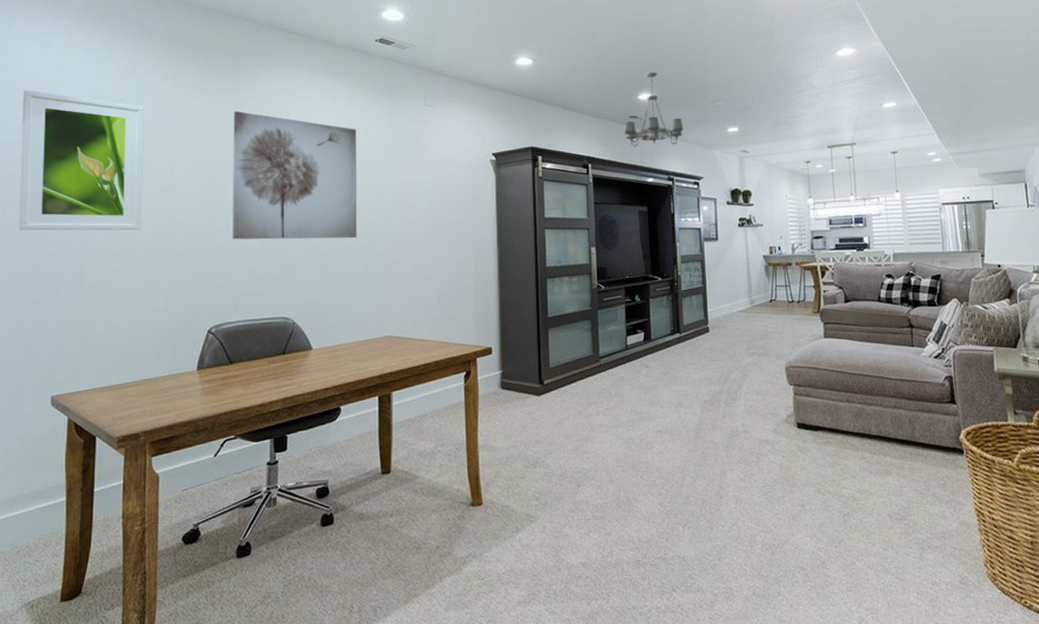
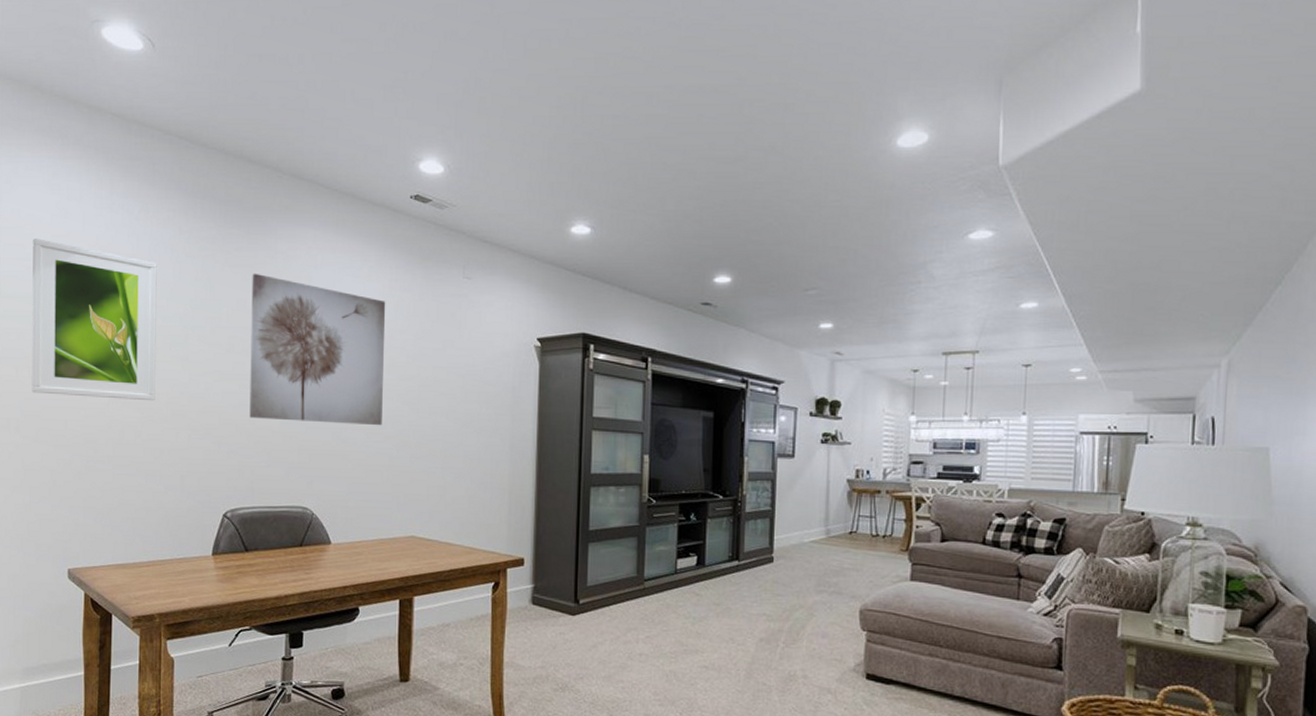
chandelier: present [624,72,684,147] -> none [694,249,766,341]

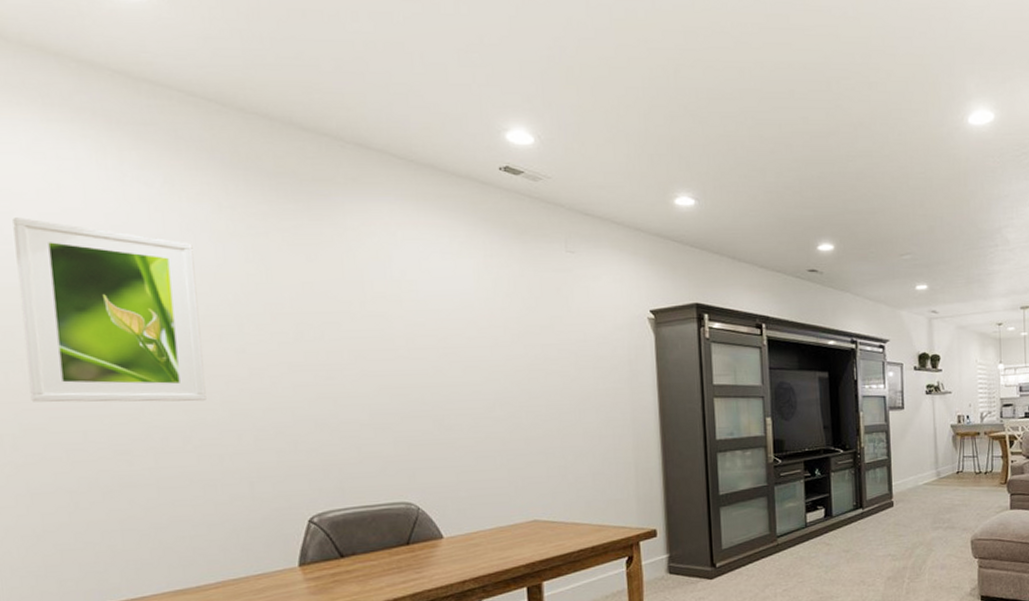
wall art: present [249,273,386,426] -> none [318,252,490,412]

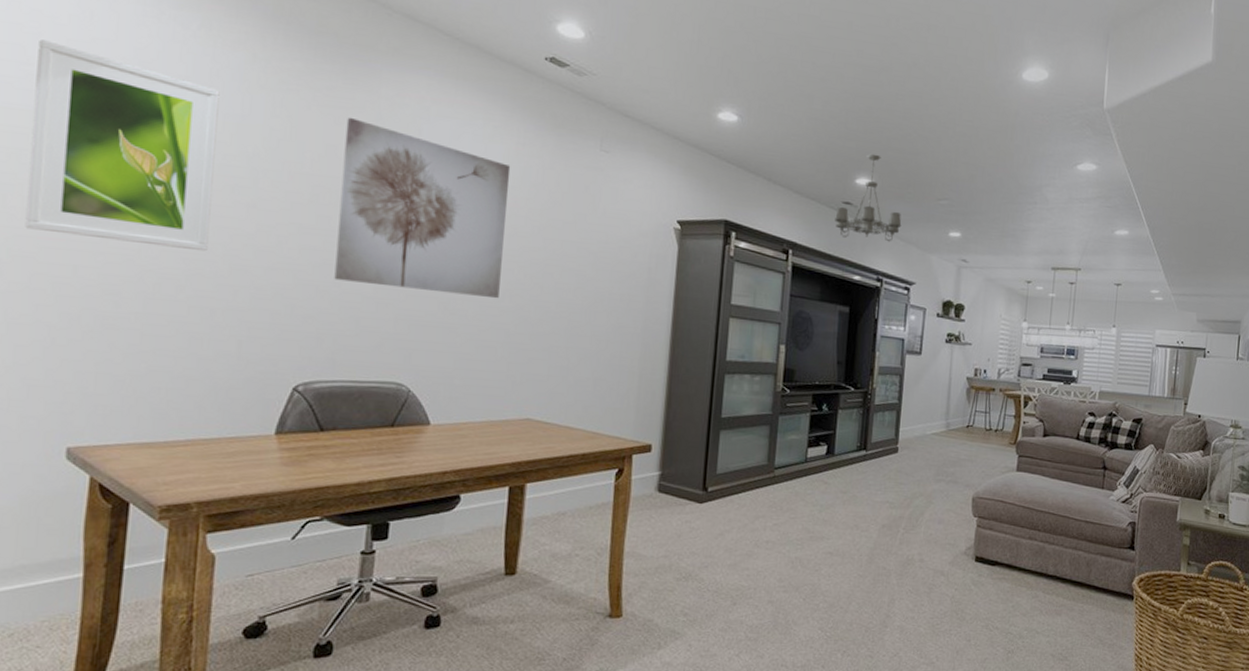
wall art: none [318,252,490,412] -> present [334,117,511,299]
chandelier: none [802,218,869,305] -> present [835,154,902,242]

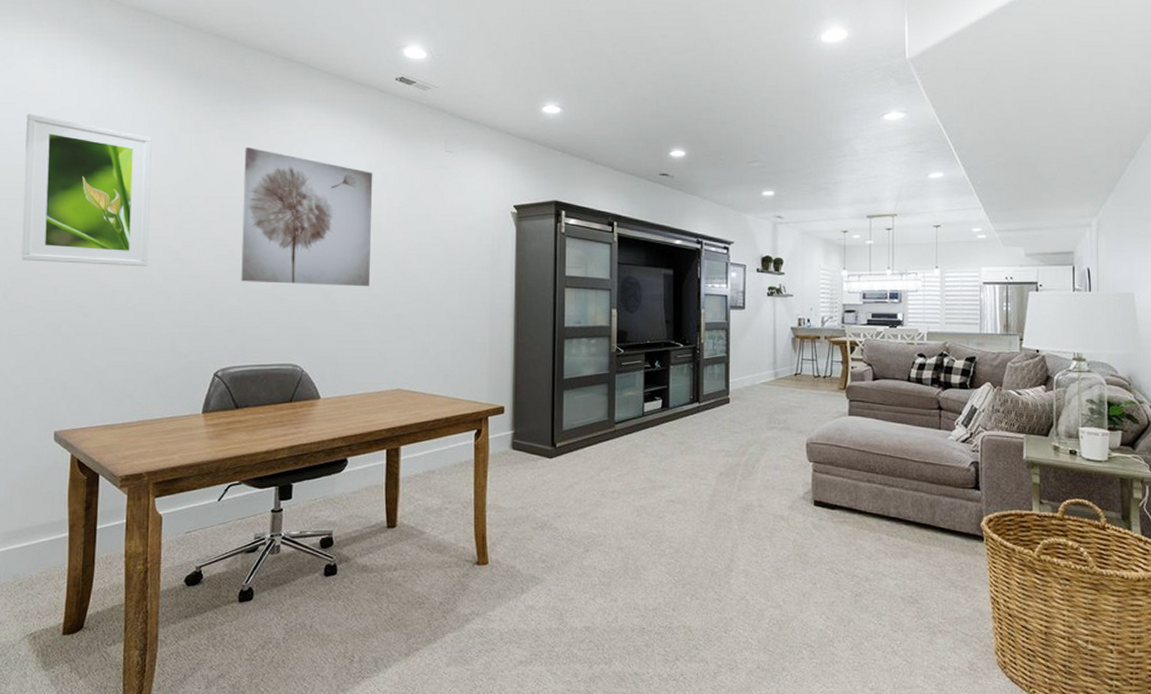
chandelier: present [835,154,902,242] -> none [654,127,716,207]

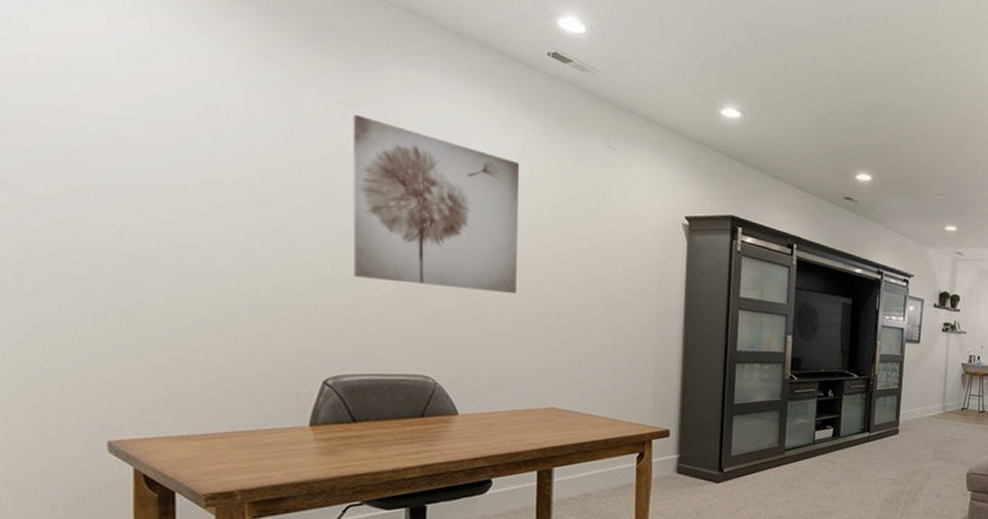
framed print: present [21,114,152,267] -> none [28,33,225,251]

